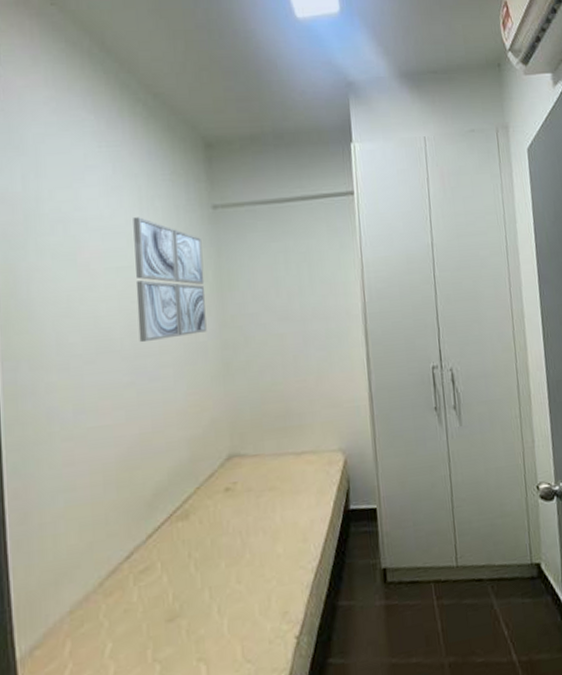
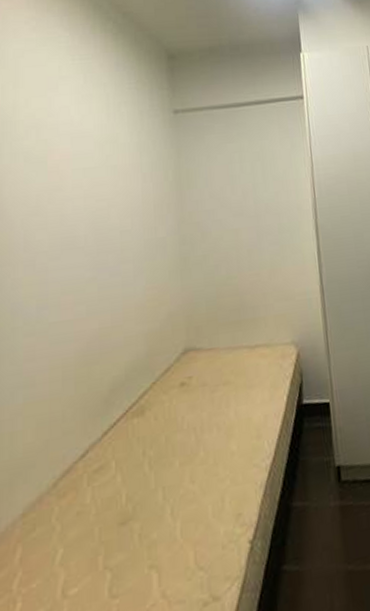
wall art: present [133,217,207,343] -> none [100,122,166,239]

